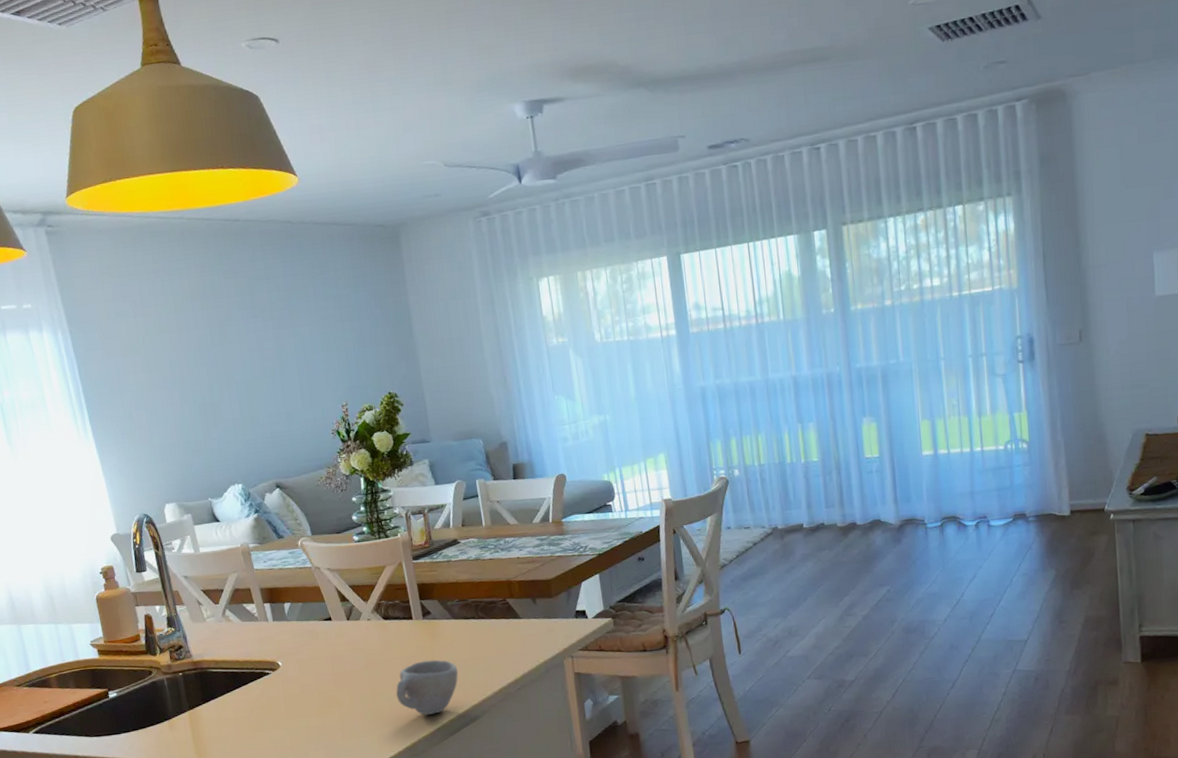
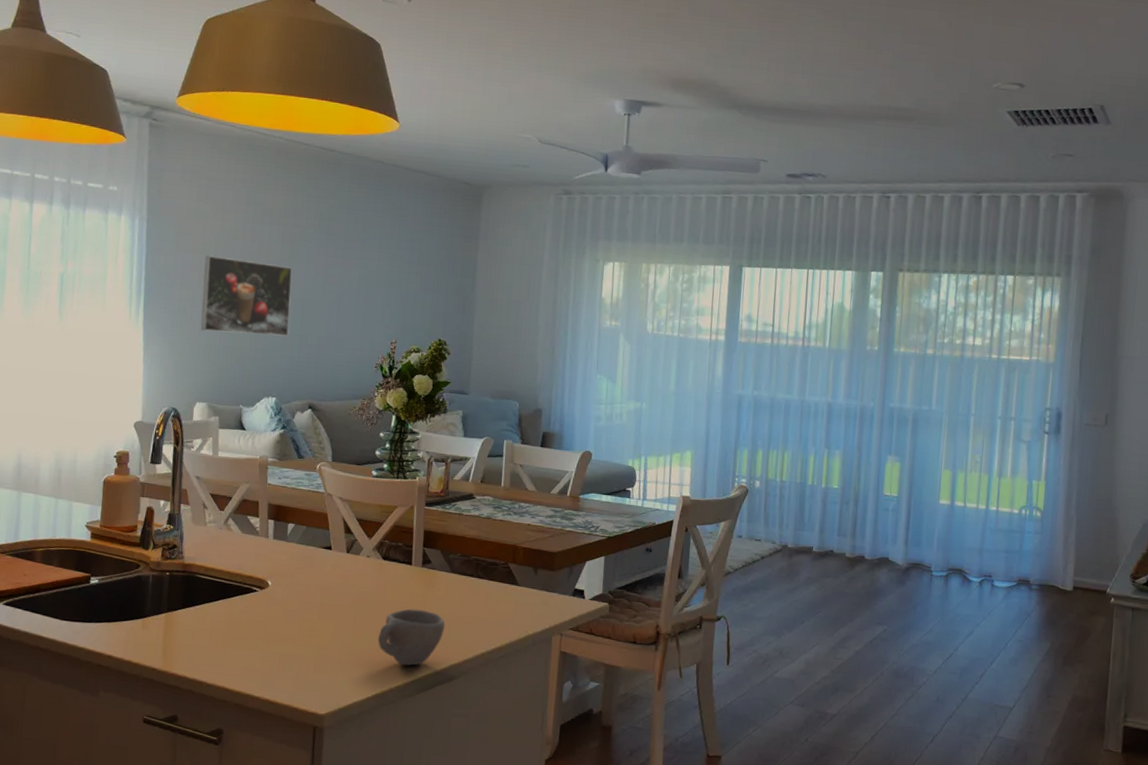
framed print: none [136,349,239,432] -> present [200,255,293,337]

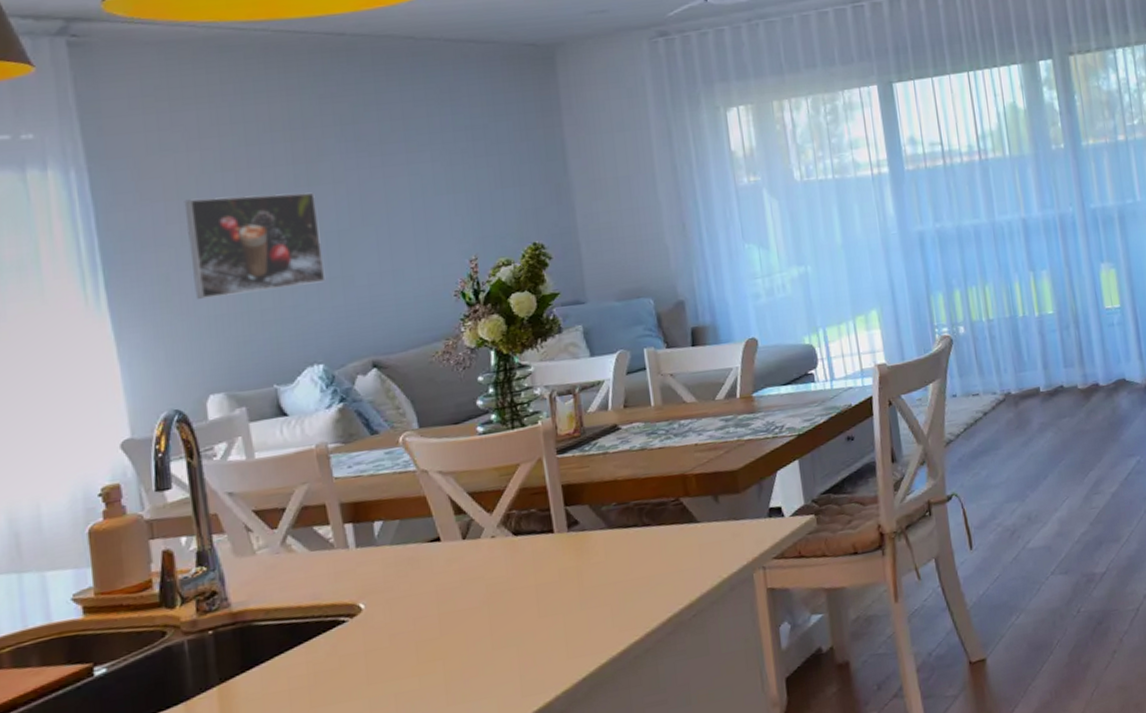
cup: present [377,609,446,666] -> none [526,584,614,662]

